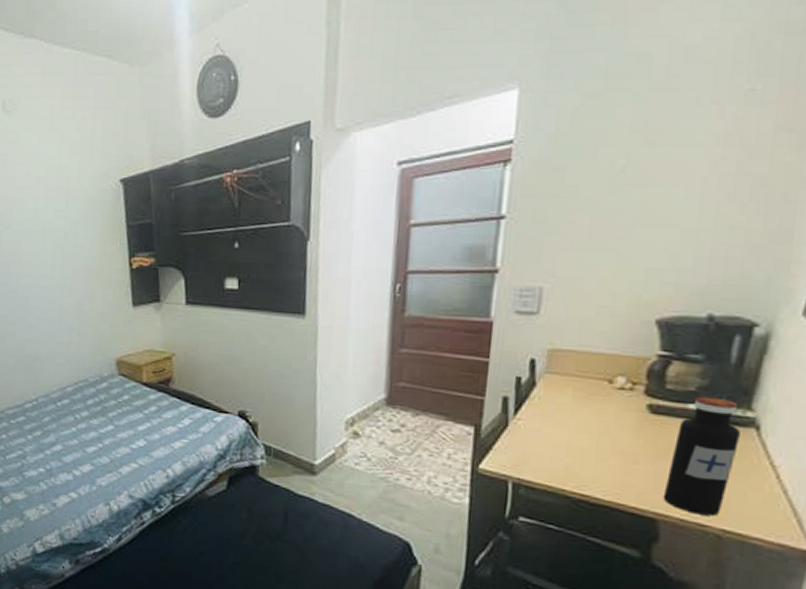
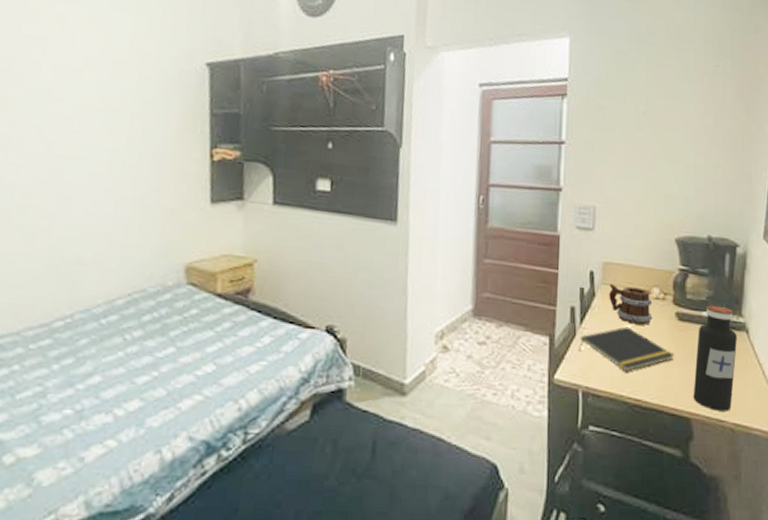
notepad: none [511,418,641,466] -> present [579,326,674,372]
mug: none [554,372,615,418] -> present [609,283,653,325]

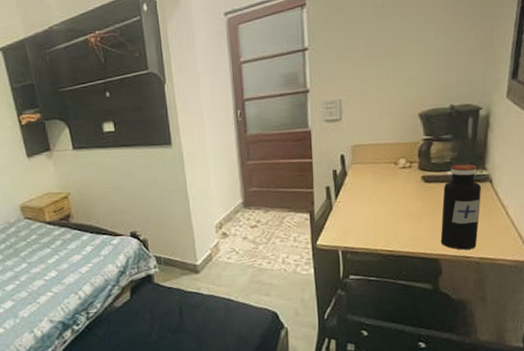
notepad: present [579,326,674,372] -> none [336,195,422,231]
mug: present [609,283,653,325] -> none [359,161,400,192]

